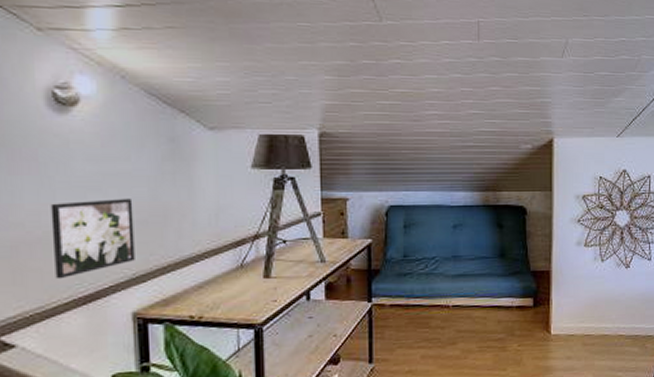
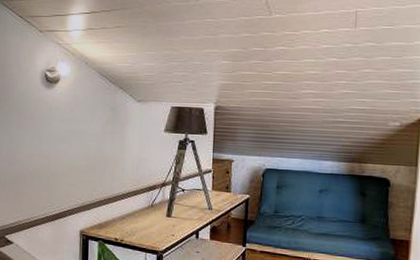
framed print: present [50,198,135,280] -> none [38,149,86,202]

